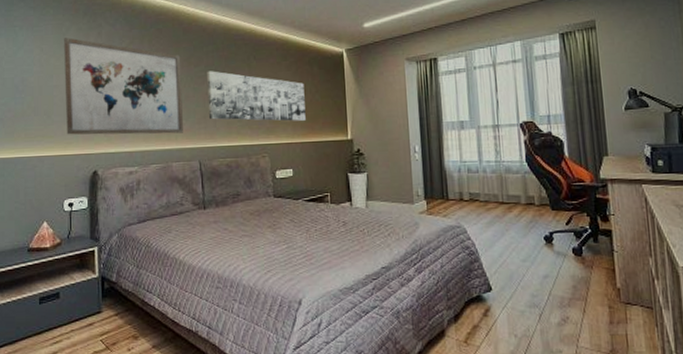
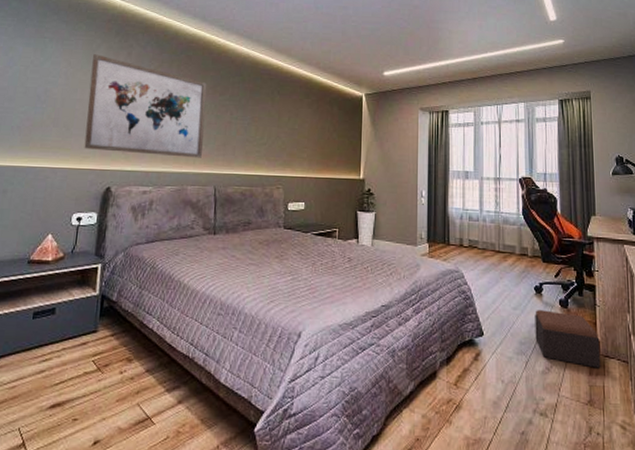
wall art: present [207,71,306,122] -> none [228,101,323,157]
footstool: none [546,260,622,316] -> present [535,310,601,368]

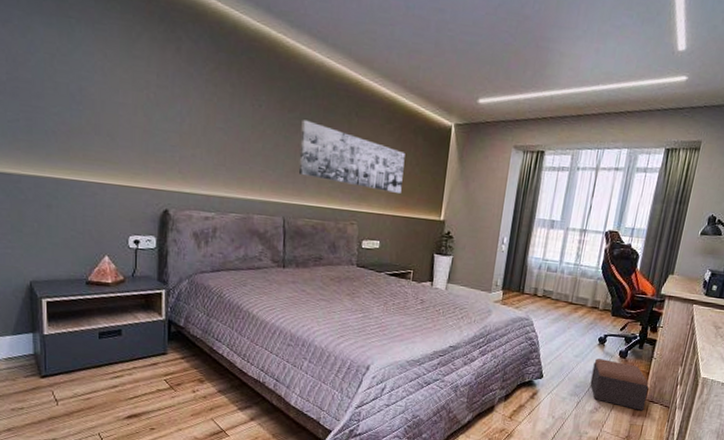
wall art: present [84,54,207,158] -> none [133,45,274,185]
wall art: none [228,101,323,157] -> present [298,119,406,193]

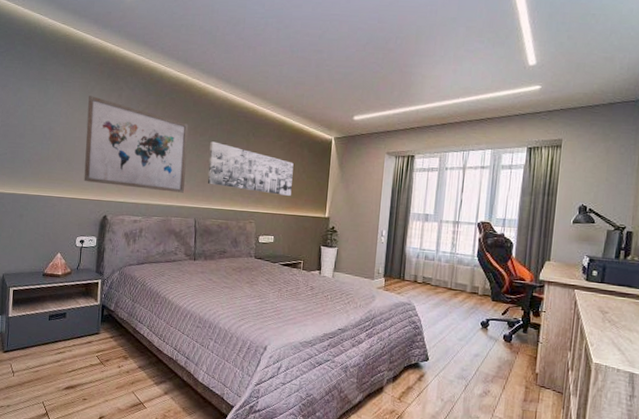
wall art: none [133,45,274,185] -> present [84,96,189,193]
footstool: present [590,359,649,411] -> none [476,342,538,396]

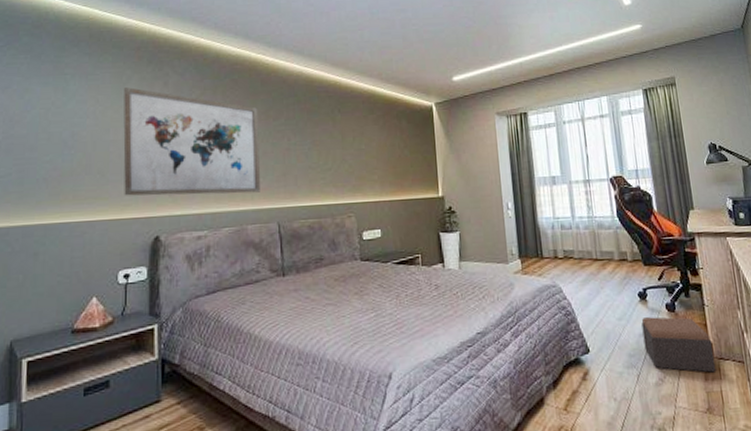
wall art: present [207,141,294,196] -> none [287,124,394,179]
footstool: none [476,342,538,396] -> present [641,317,716,373]

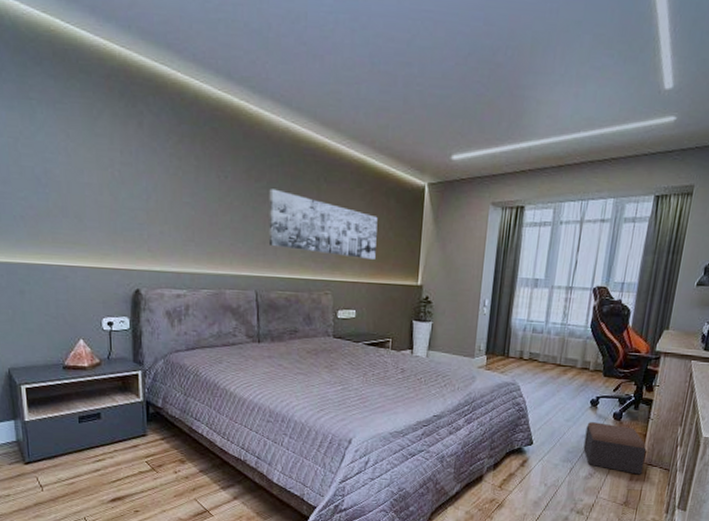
wall art: present [123,87,260,196] -> none [96,123,239,258]
wall art: none [287,124,394,179] -> present [268,189,378,259]

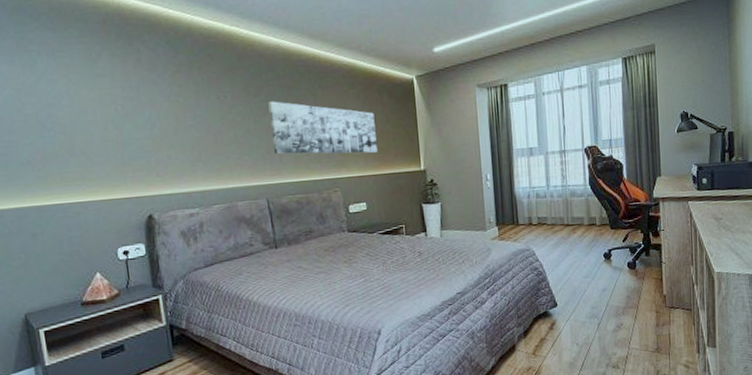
footstool: present [583,422,647,475] -> none [605,274,667,320]

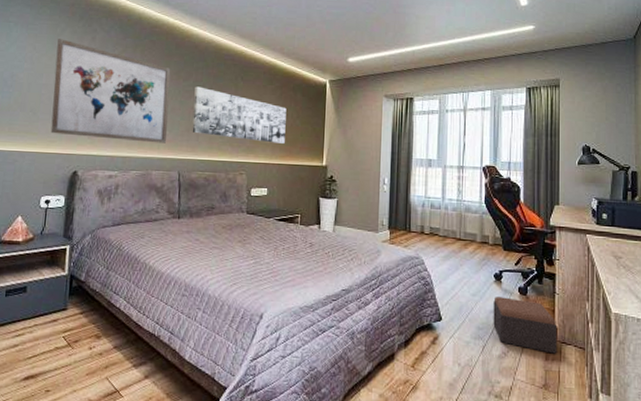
wall art: none [95,65,247,177] -> present [50,39,171,144]
footstool: none [605,274,667,320] -> present [493,297,557,354]

